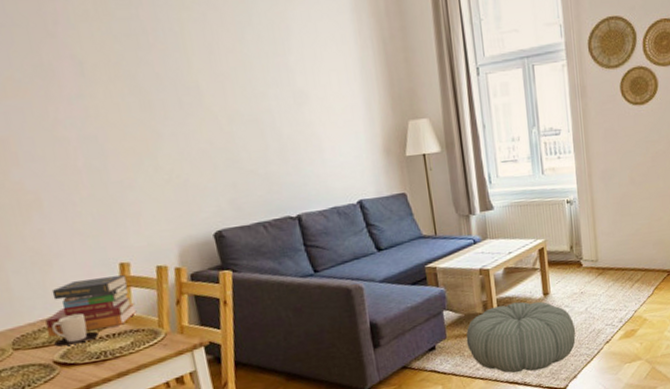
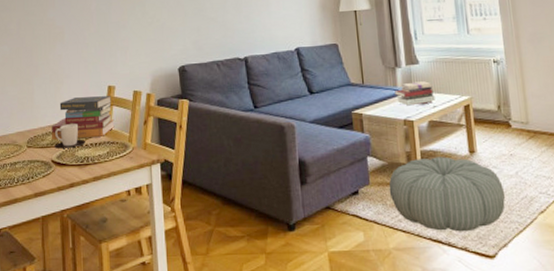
books: none [469,227,511,255] -> present [395,81,435,106]

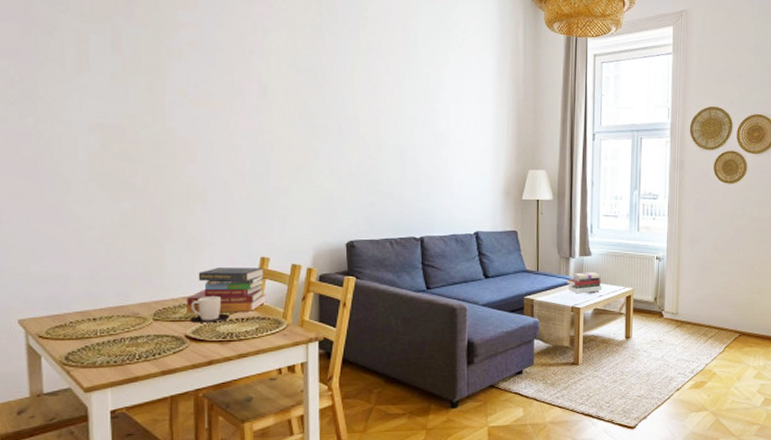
pouf: present [389,156,505,232] -> none [551,341,650,407]

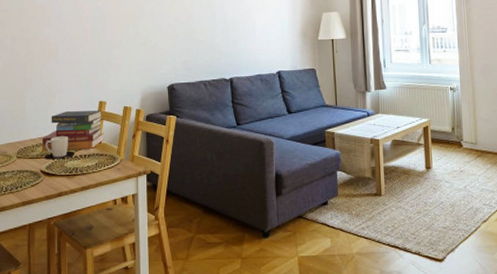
books: present [566,272,602,294] -> none [364,105,399,126]

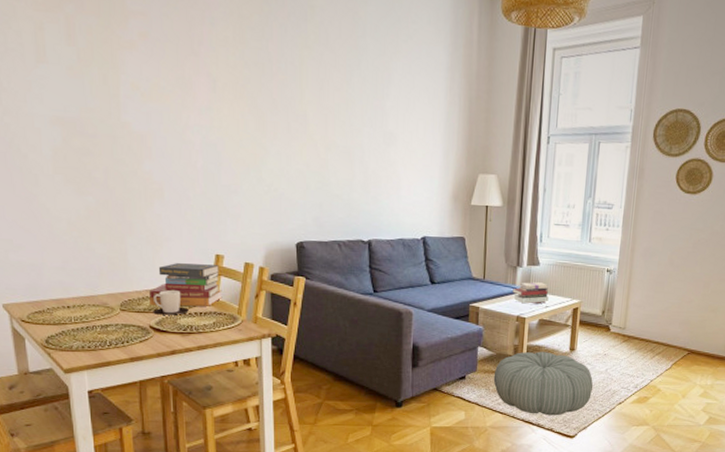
pouf: none [355,172,454,239] -> present [493,351,593,416]
books: none [364,105,399,126] -> present [512,282,549,304]

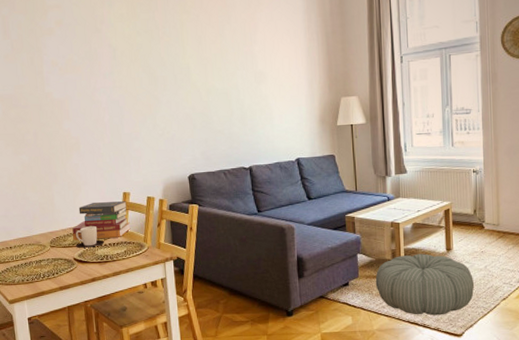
books: present [512,282,549,304] -> none [384,189,420,210]

